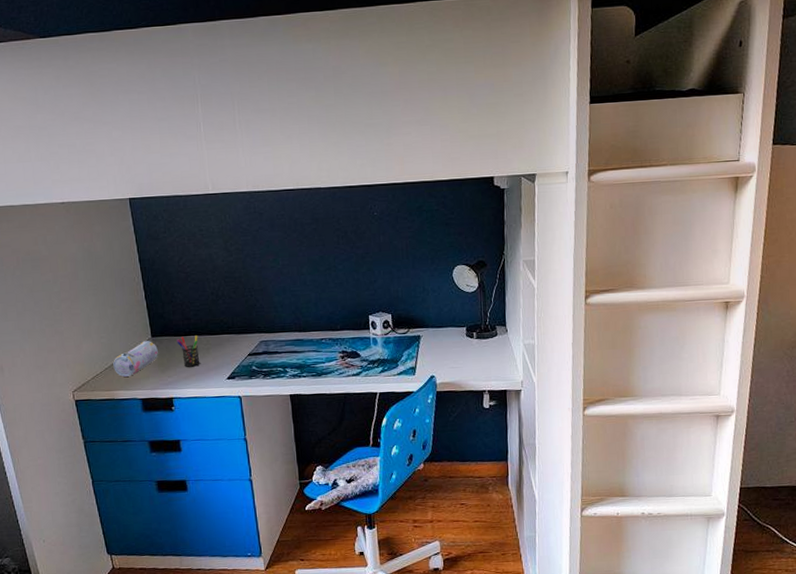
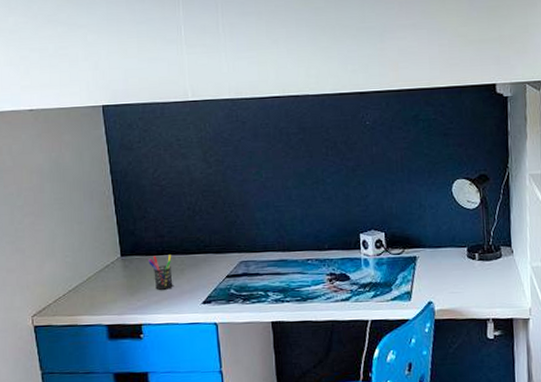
pencil case: present [113,341,158,377] -> none [78,260,127,300]

